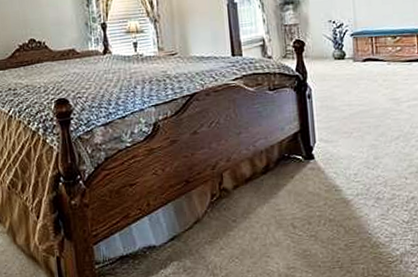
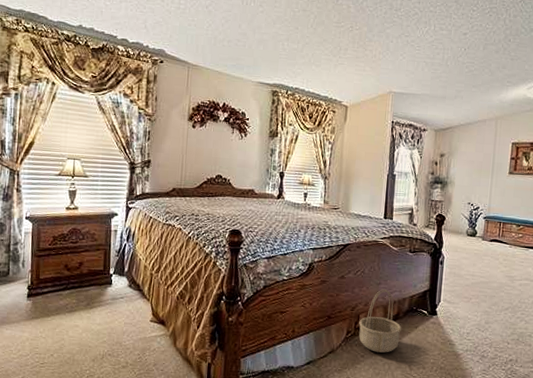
basket: none [223,139,275,214] -> present [359,289,402,353]

